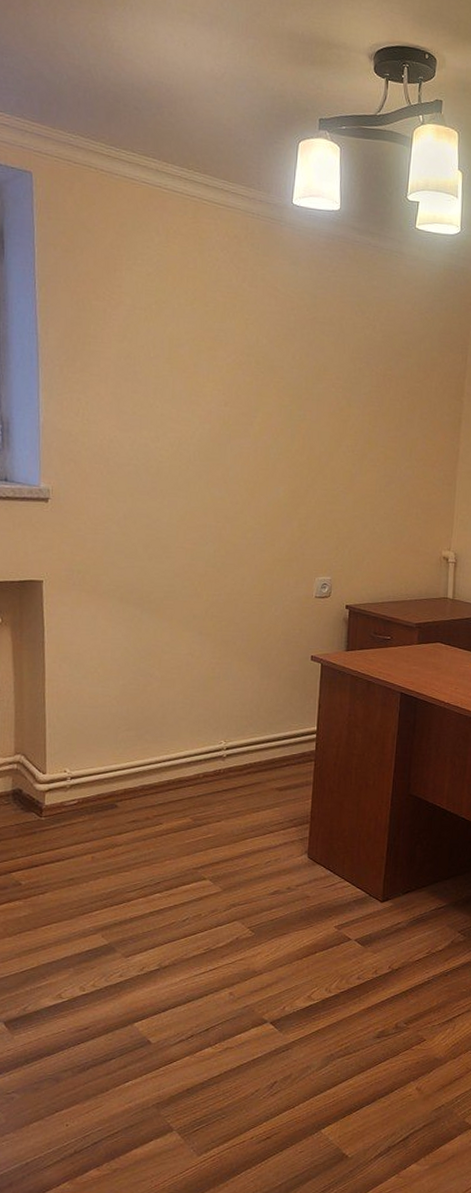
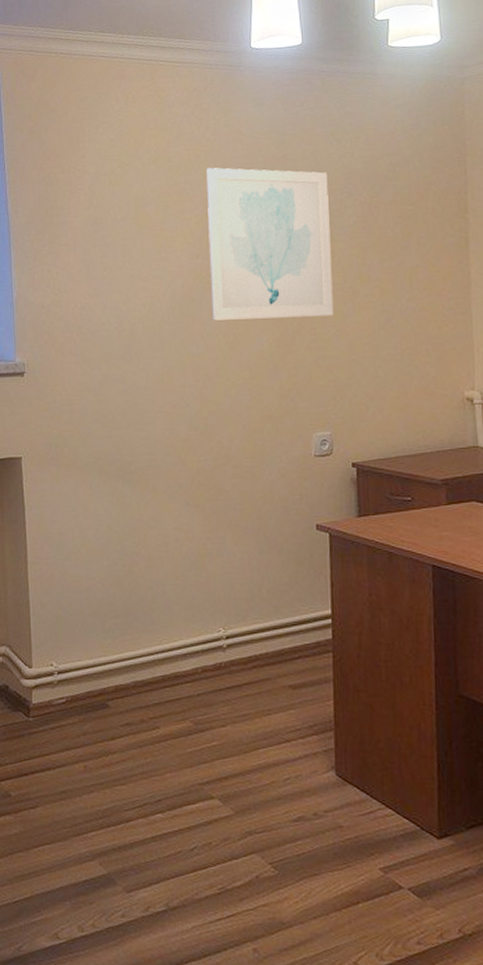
wall art: none [236,319,350,475] -> present [206,167,334,320]

